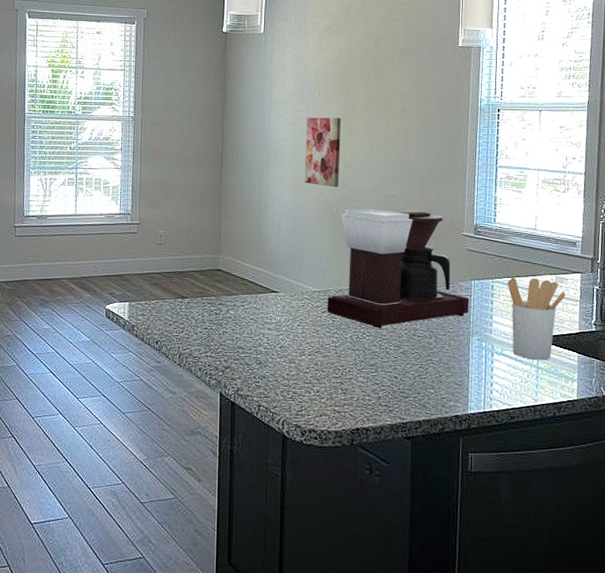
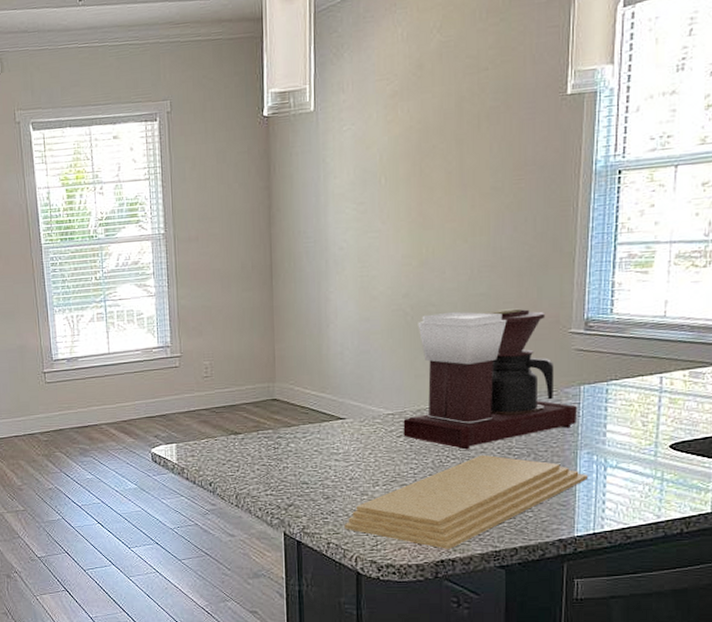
cutting board: none [274,334,478,418] -> present [344,454,588,549]
wall art: present [305,117,342,188] -> none [371,206,416,292]
utensil holder: present [507,277,566,360] -> none [626,375,702,471]

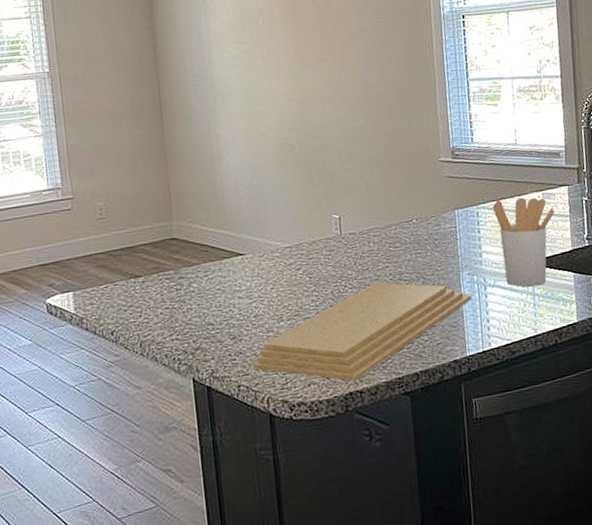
coffee maker: present [403,308,578,450] -> none [300,140,455,278]
utensil holder: none [626,375,702,471] -> present [492,197,555,287]

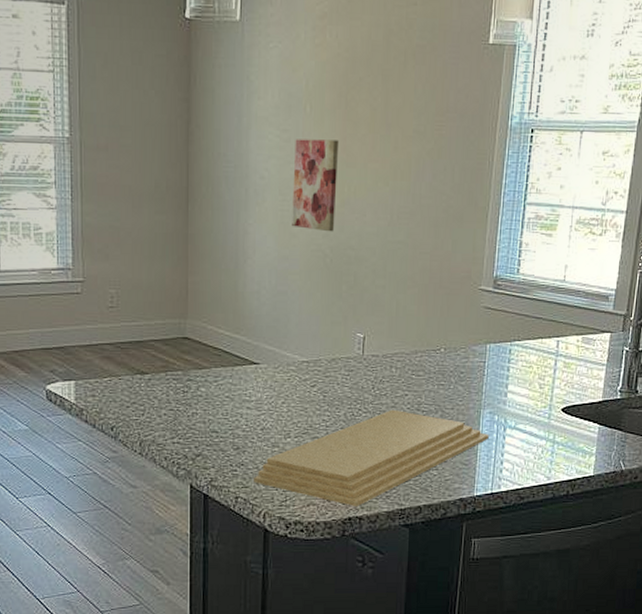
wall art: none [252,45,299,127] -> present [292,139,339,232]
utensil holder: present [492,197,555,287] -> none [527,339,592,434]

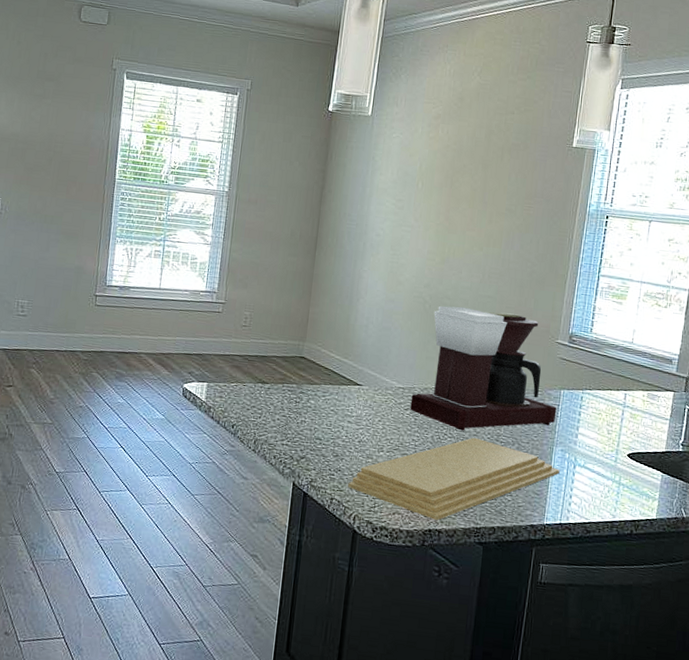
wall art: present [292,139,339,232] -> none [399,207,444,284]
coffee maker: none [317,257,483,404] -> present [410,306,557,431]

